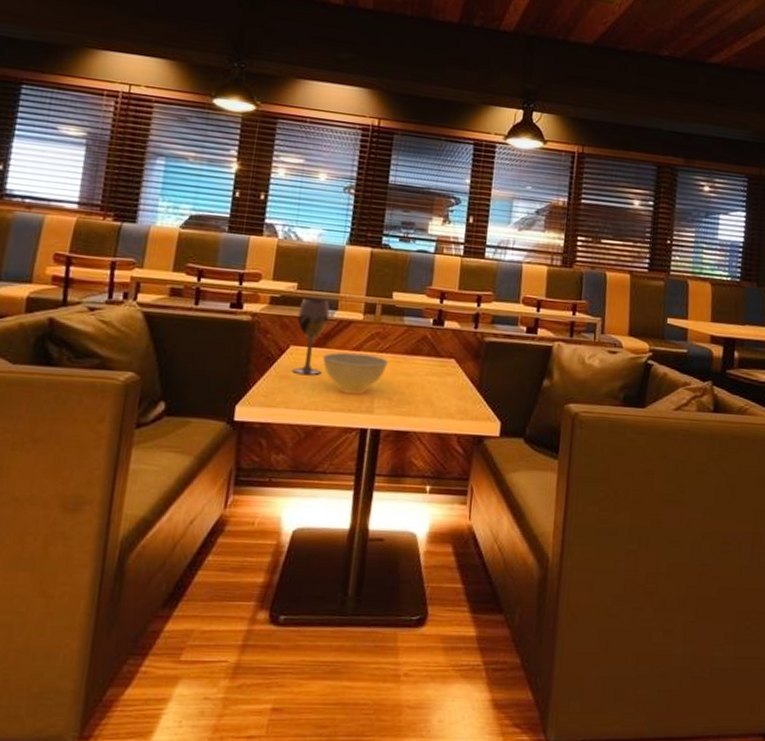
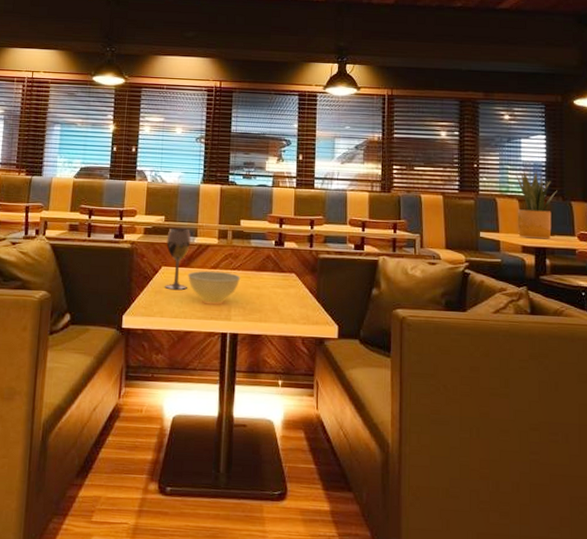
planter: none [708,251,753,329] -> present [516,170,557,239]

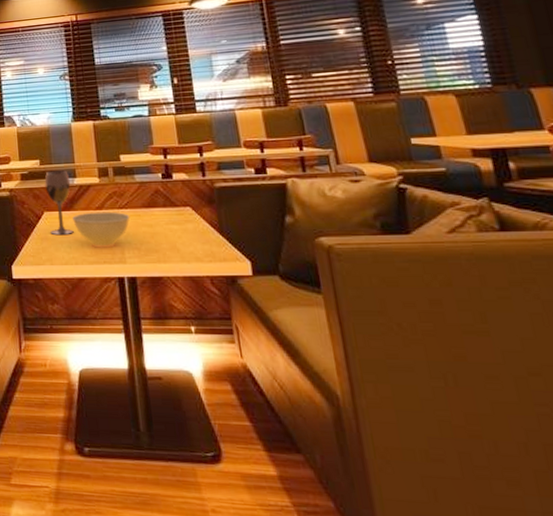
planter: present [516,170,557,239] -> none [445,57,510,139]

